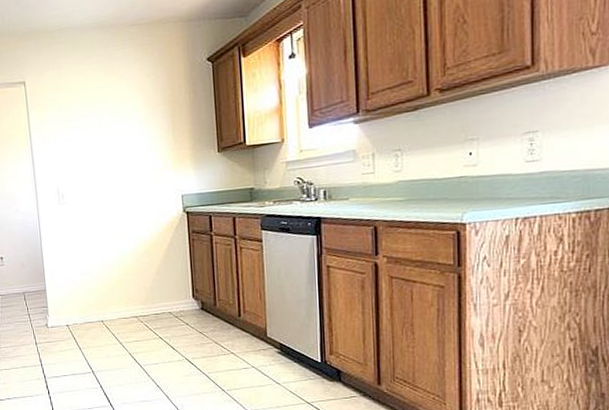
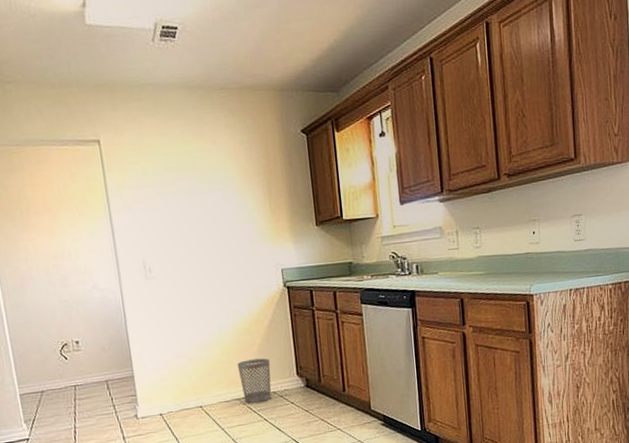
wastebasket: none [136,279,168,321] -> present [237,358,272,403]

